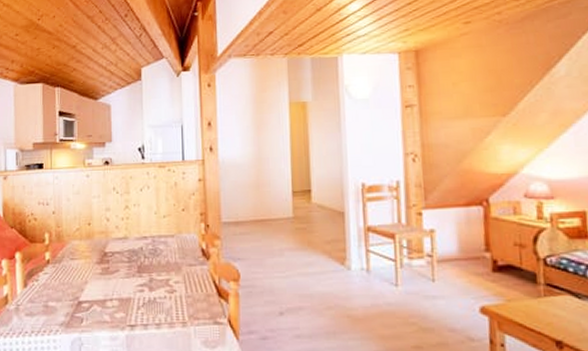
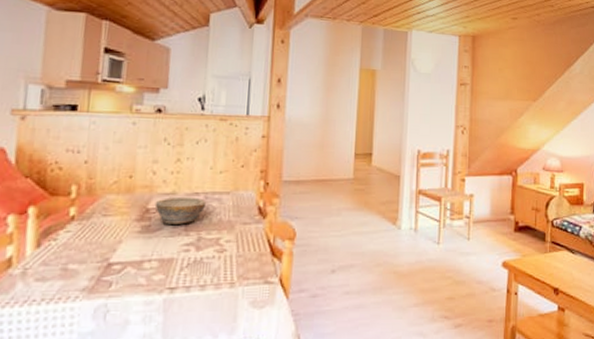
bowl: none [111,240,155,266] -> present [154,196,207,224]

